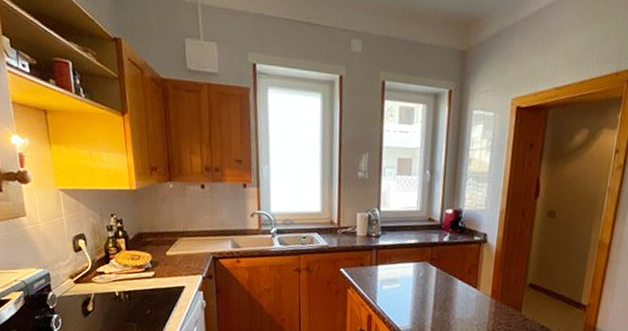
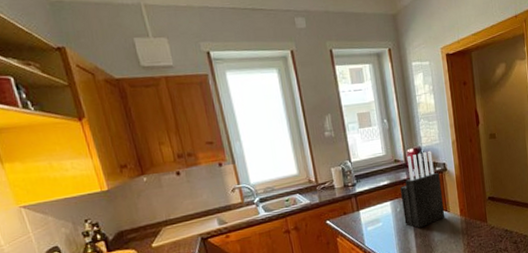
knife block: none [425,215,477,300] -> present [400,150,444,228]

